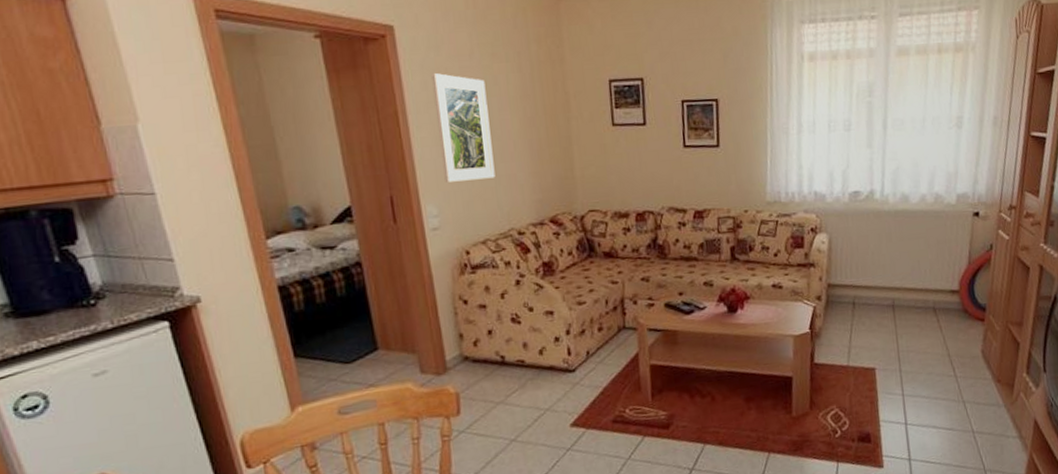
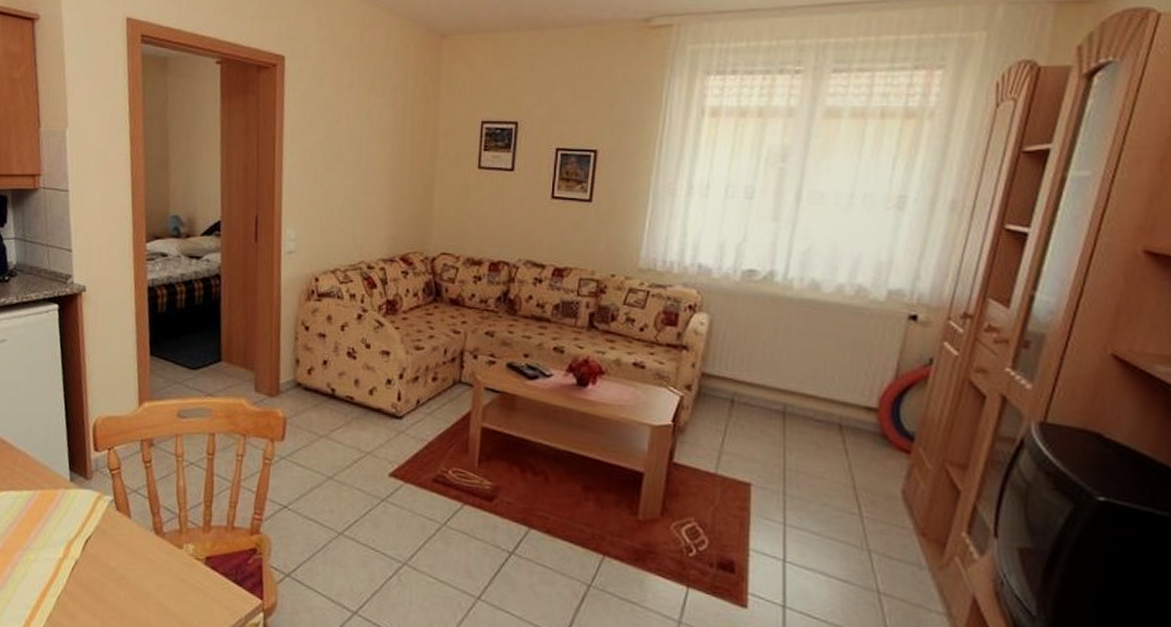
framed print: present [431,72,496,183] -> none [307,102,359,209]

